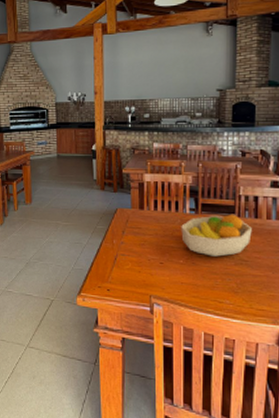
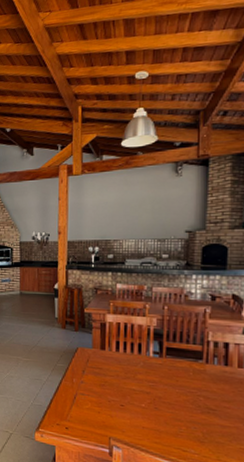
fruit bowl: present [181,213,252,257] -> none [144,359,221,404]

